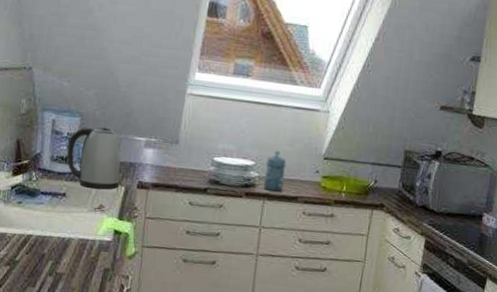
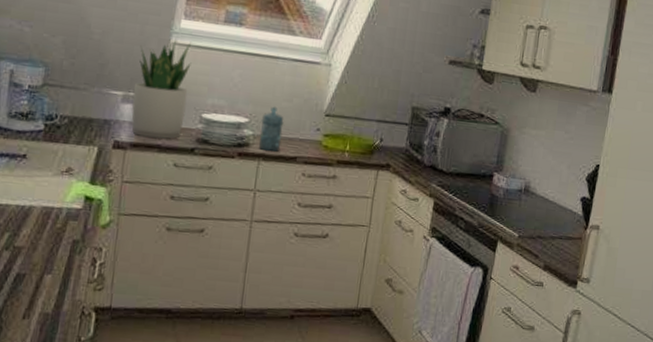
kettle: present [67,126,123,190] -> none [27,78,96,150]
planter: none [153,90,204,180] -> present [131,39,191,139]

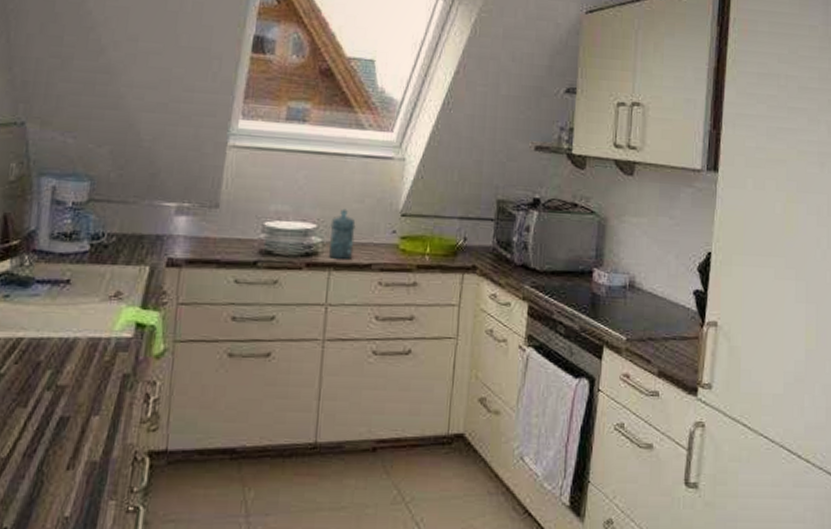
planter: present [131,39,191,139] -> none [186,141,251,253]

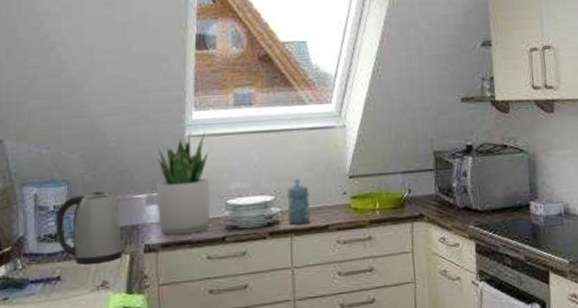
kettle: none [71,192,147,272] -> present [56,191,122,265]
planter: none [186,141,251,253] -> present [156,131,211,235]

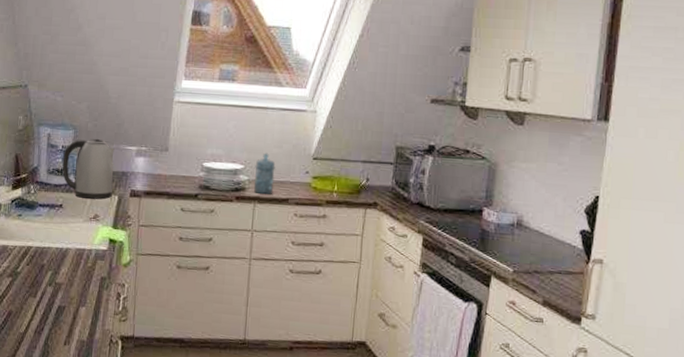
planter: present [156,131,211,235] -> none [144,98,192,187]

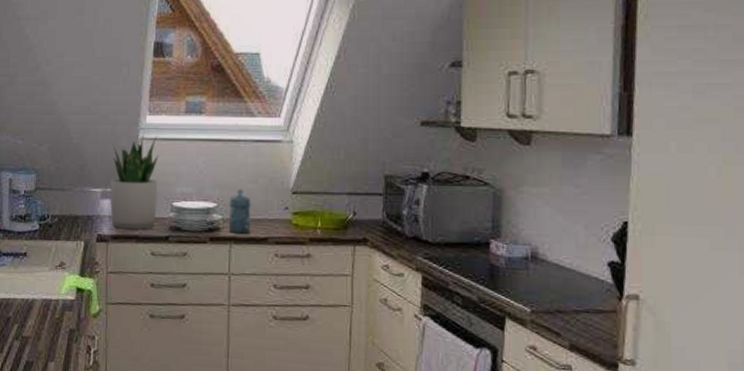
kettle: present [62,138,115,199] -> none [25,181,79,246]
planter: none [144,98,192,187] -> present [110,134,159,229]

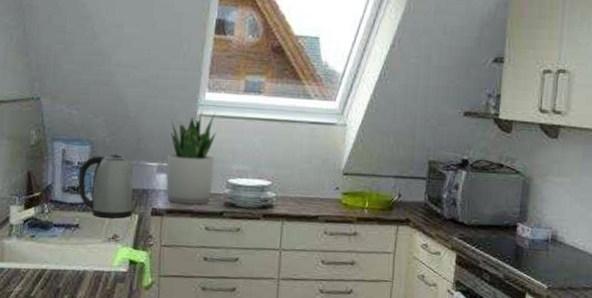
kettle: none [25,181,79,246] -> present [78,154,134,219]
canister: present [228,189,251,234] -> none [281,168,304,212]

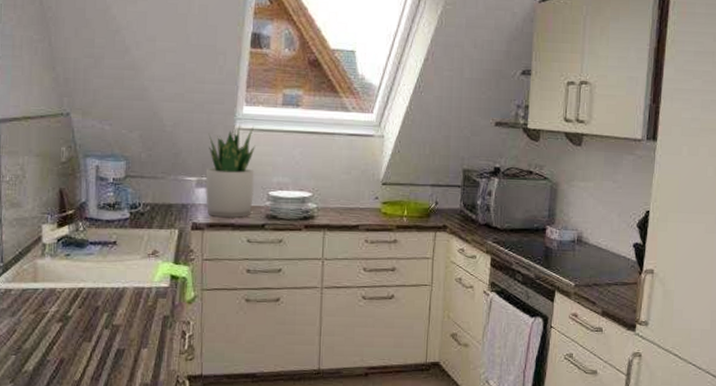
kettle: present [78,154,134,219] -> none [114,169,173,234]

